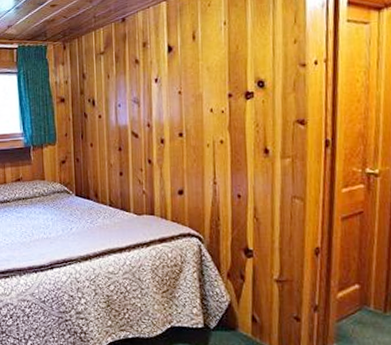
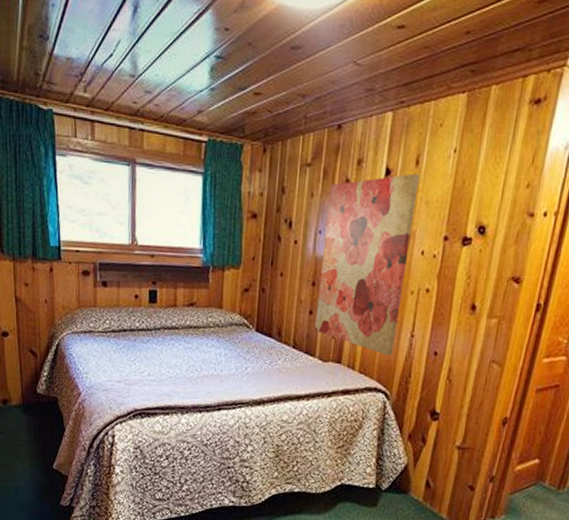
wall art: none [123,46,200,203] -> present [315,173,421,356]

